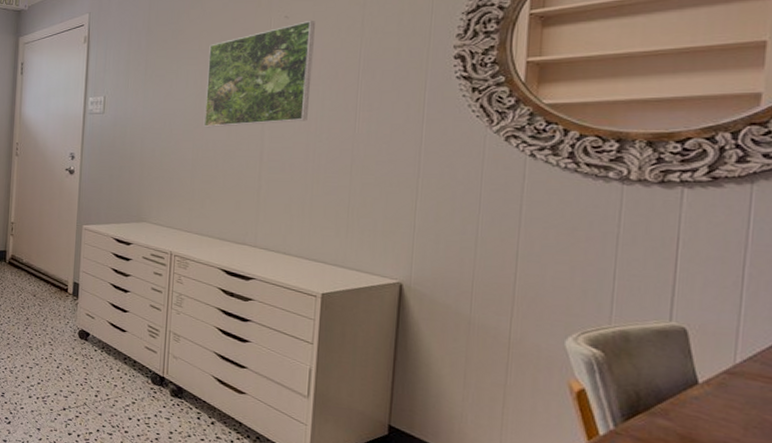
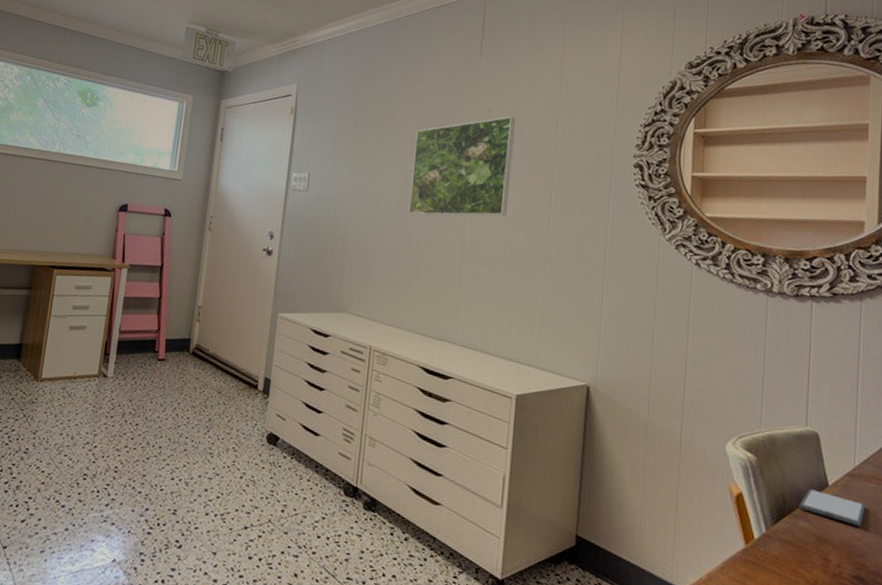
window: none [657,386,749,426] -> present [798,489,866,526]

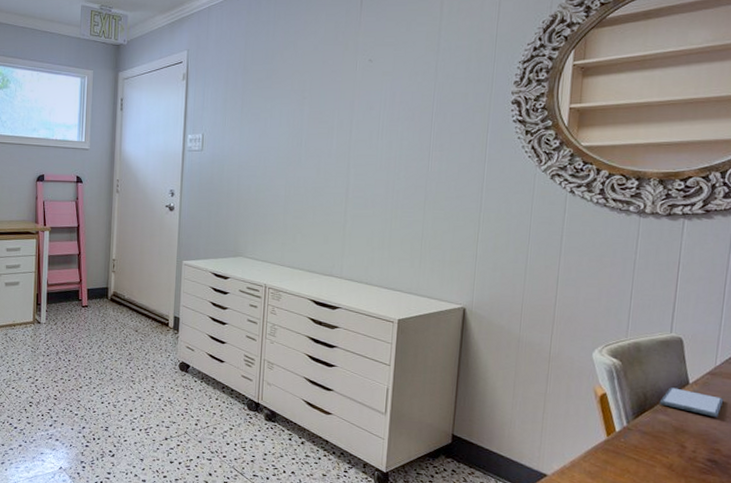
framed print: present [408,116,515,217] -> none [295,64,395,166]

